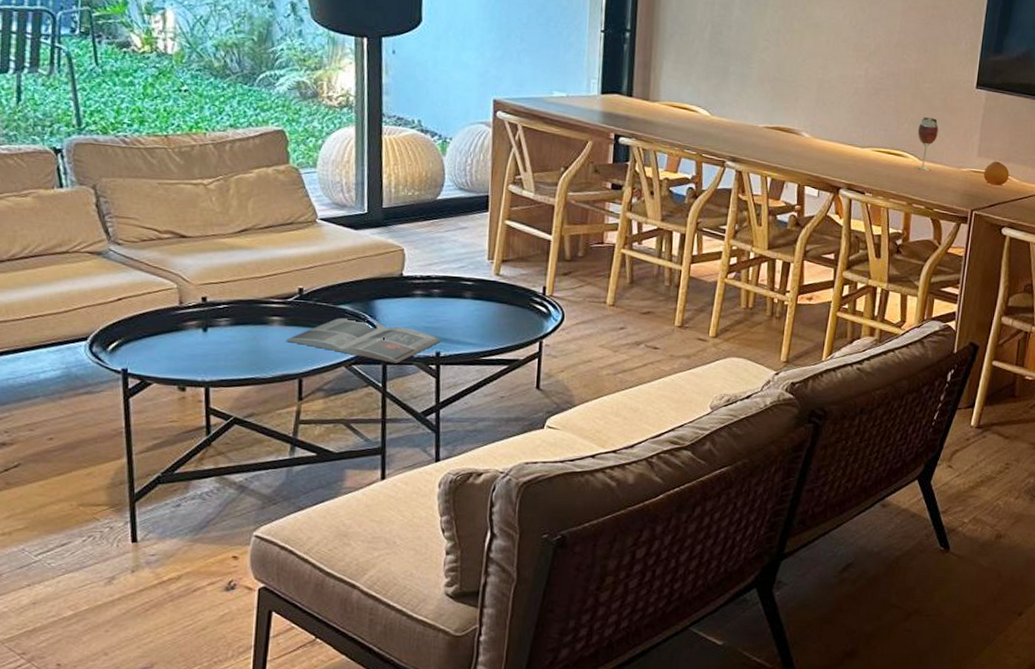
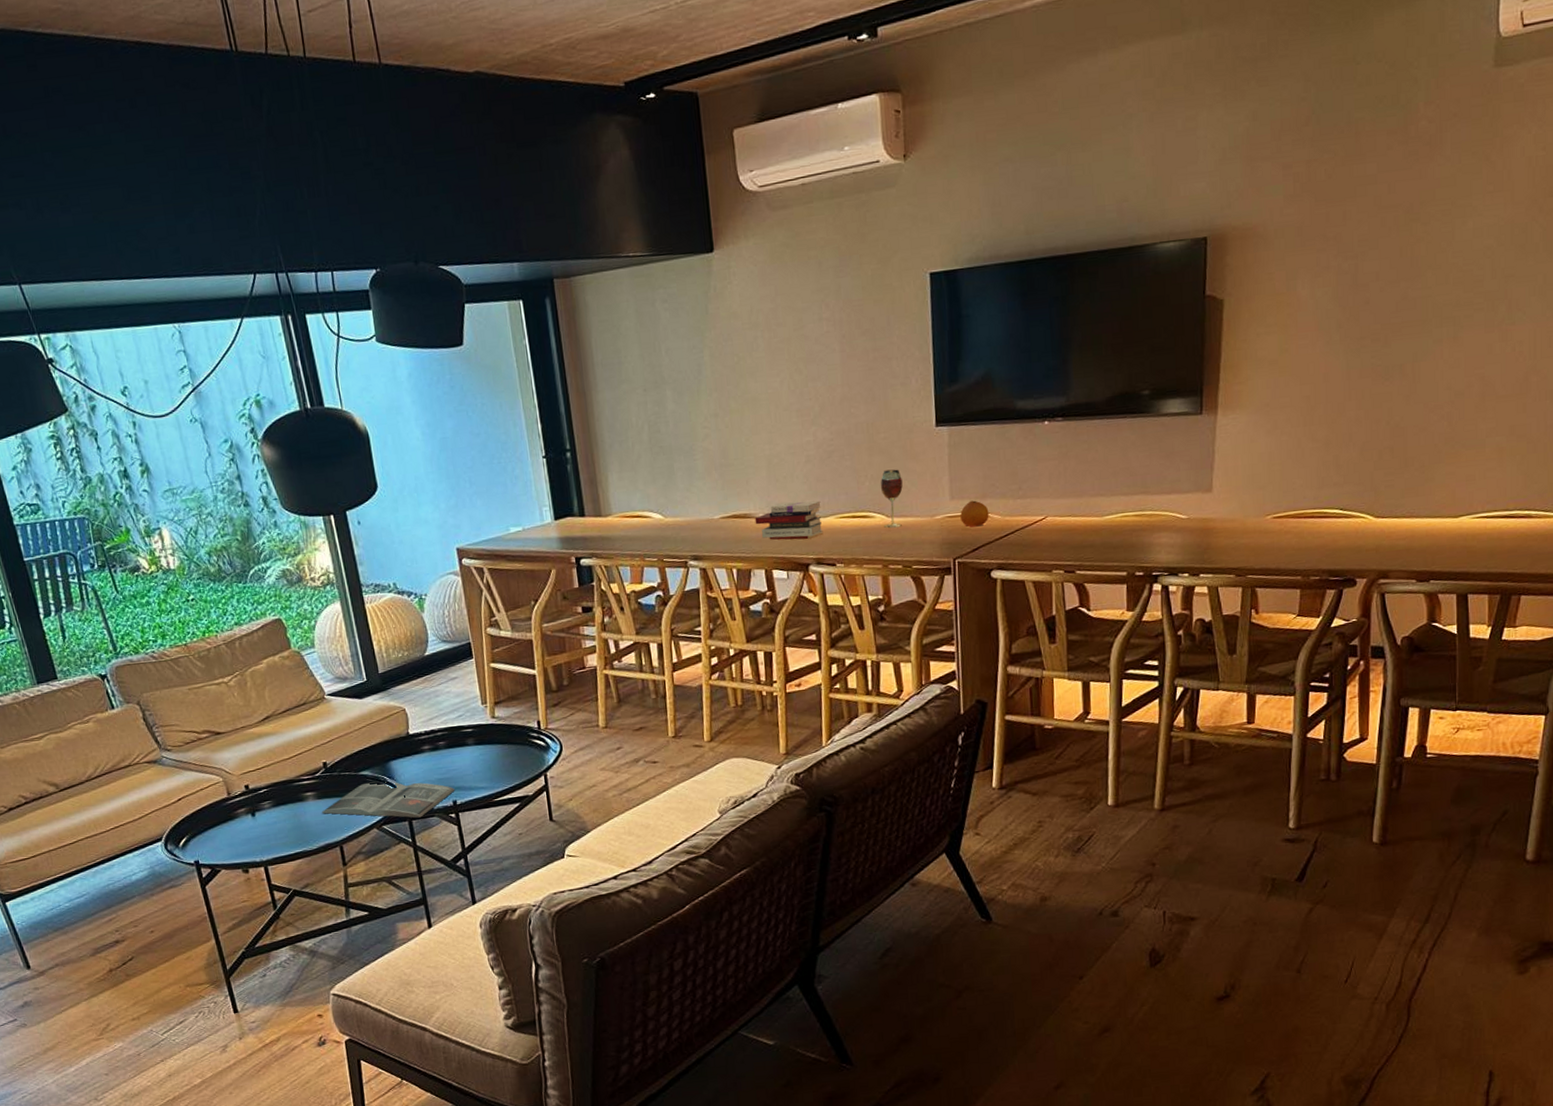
books: none [796,125,861,165] -> present [754,500,824,540]

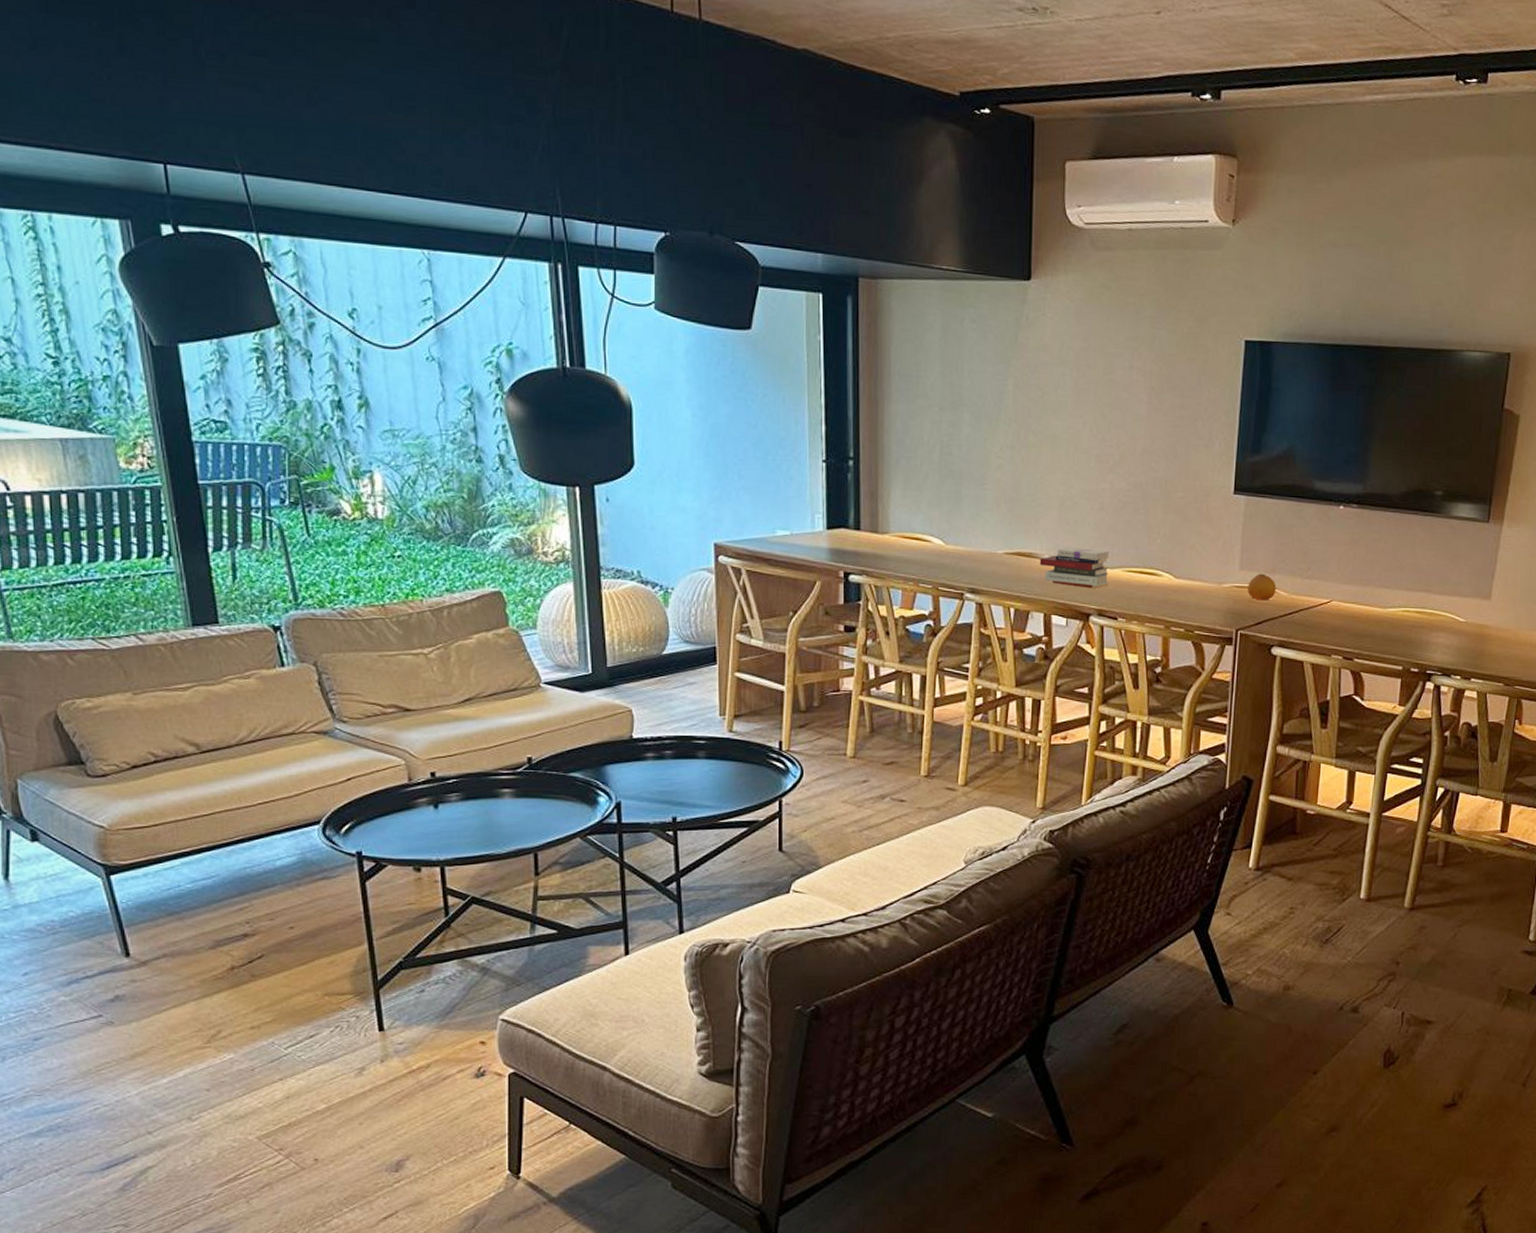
magazine: present [322,782,455,818] -> none [518,786,677,831]
wineglass: present [880,469,903,529] -> none [1170,530,1194,590]

